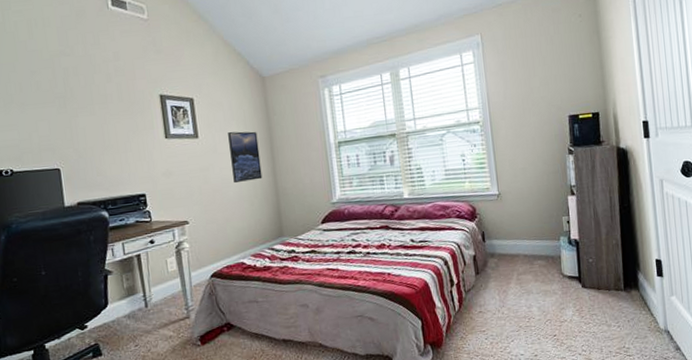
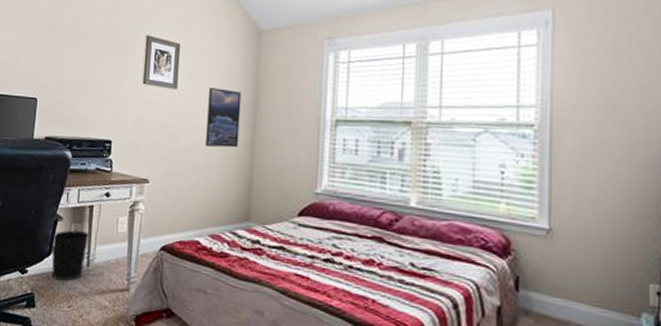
wastebasket: none [105,278,143,326] -> present [51,230,89,281]

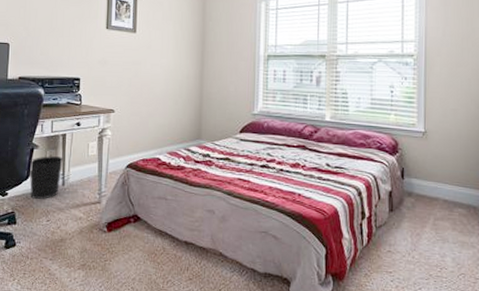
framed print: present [206,88,242,148] -> none [162,31,191,81]

